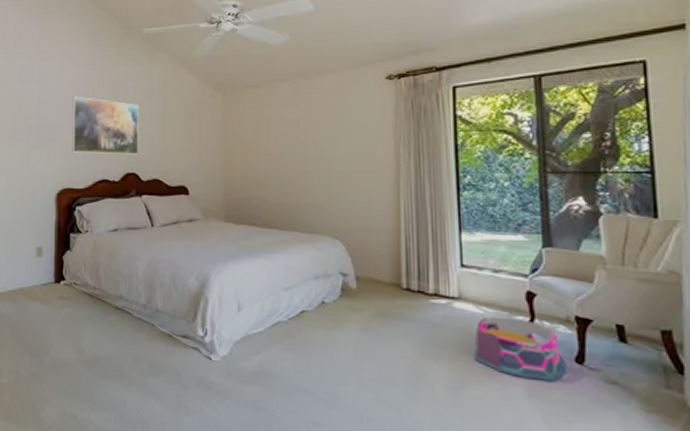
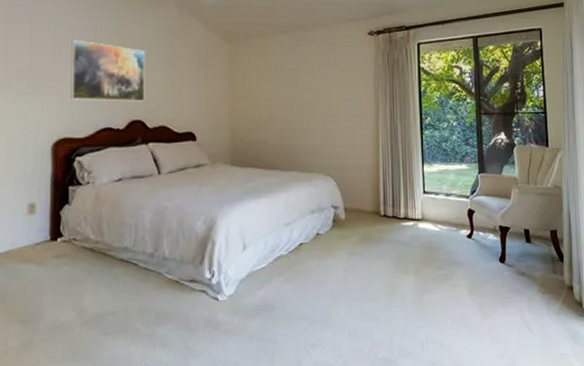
storage bin: present [474,316,566,381] -> none [433,231,494,280]

